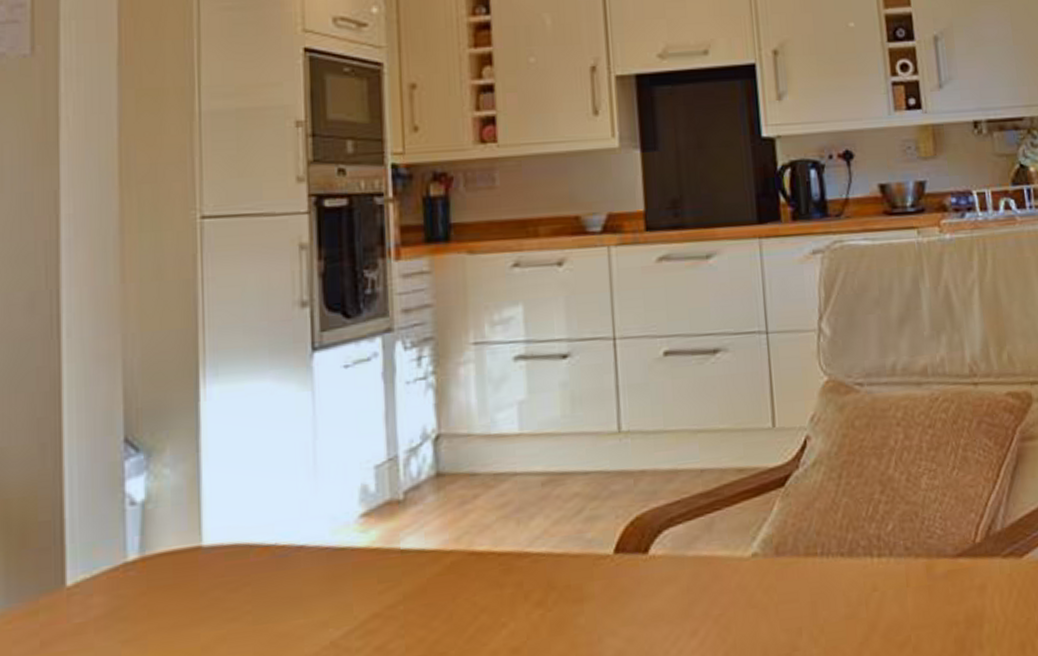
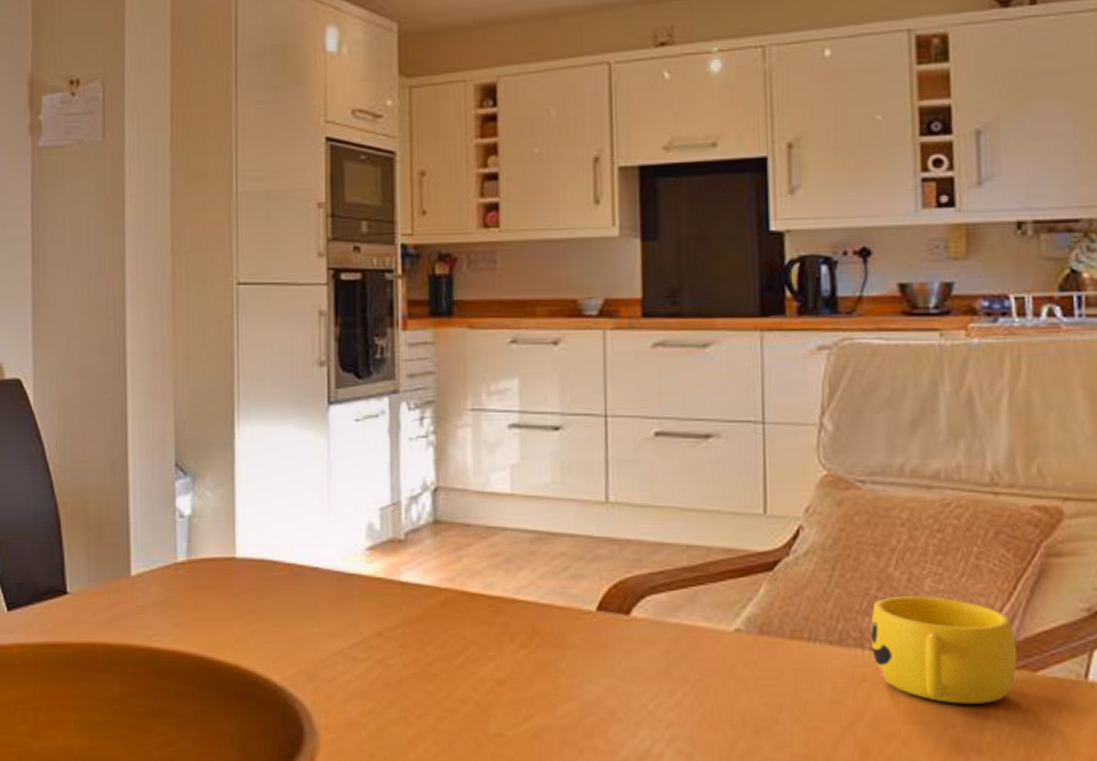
cup: none [876,493,1006,601] -> present [870,596,1018,705]

